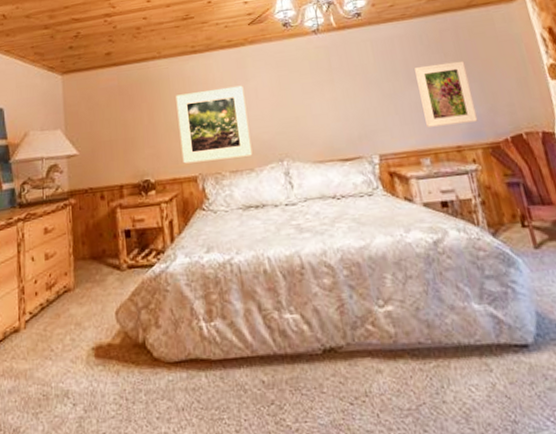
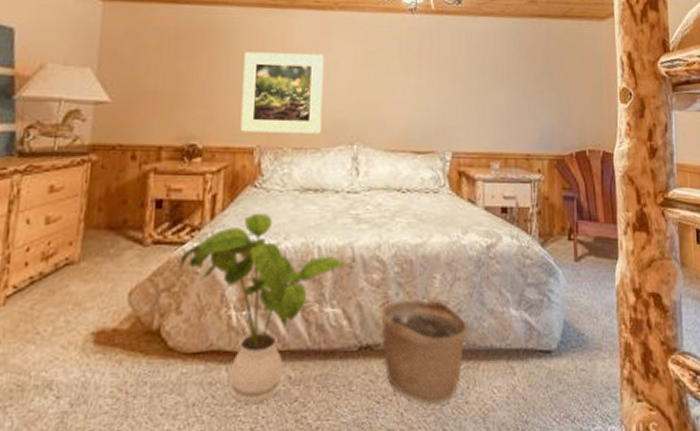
house plant: none [151,232,301,407] -> present [179,214,350,404]
basket: none [338,299,432,406] -> present [381,299,469,406]
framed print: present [415,60,478,127] -> none [503,67,550,132]

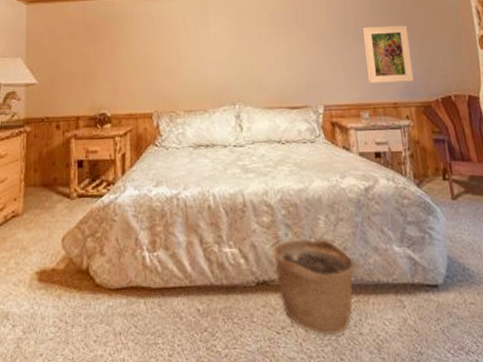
house plant: present [179,214,350,404] -> none [100,168,242,333]
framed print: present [240,51,324,134] -> none [138,30,207,100]
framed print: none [503,67,550,132] -> present [363,25,414,83]

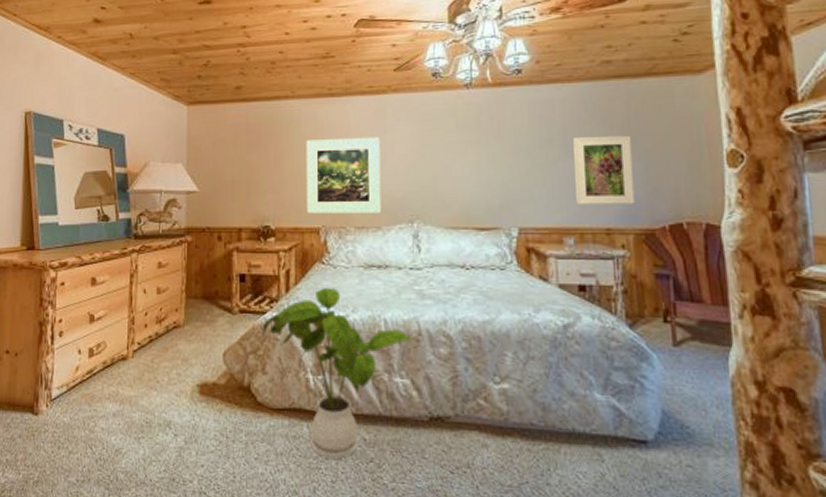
house plant: none [100,168,242,333] -> present [262,288,416,459]
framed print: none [138,30,207,100] -> present [306,137,382,214]
basket: present [273,238,356,336] -> none [451,375,547,482]

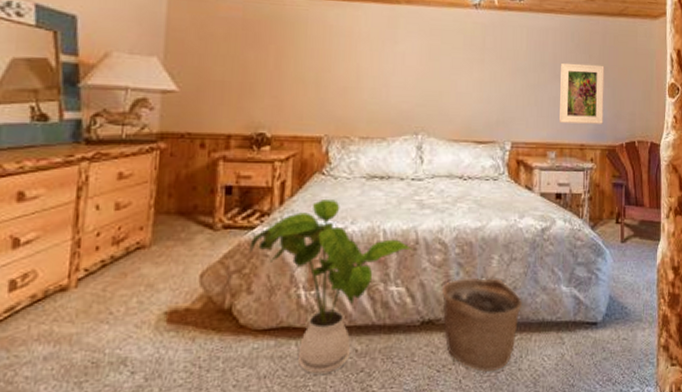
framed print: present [306,137,382,214] -> none [308,43,391,124]
basket: none [451,375,547,482] -> present [442,278,523,373]

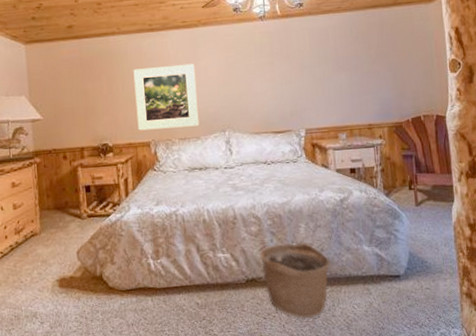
house plant: present [249,200,413,375] -> none [108,189,233,322]
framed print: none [308,43,391,124] -> present [133,63,200,131]
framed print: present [560,62,605,124] -> none [343,52,388,108]

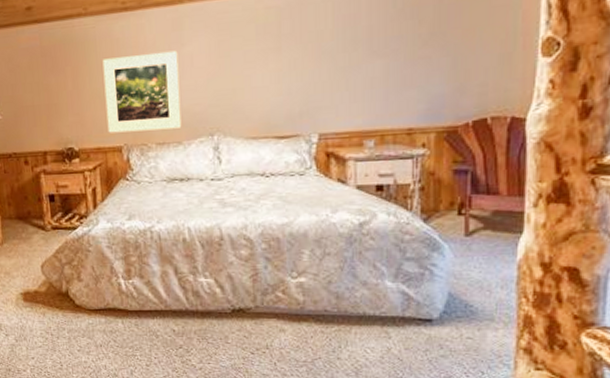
basket: present [260,242,331,319] -> none [251,272,340,359]

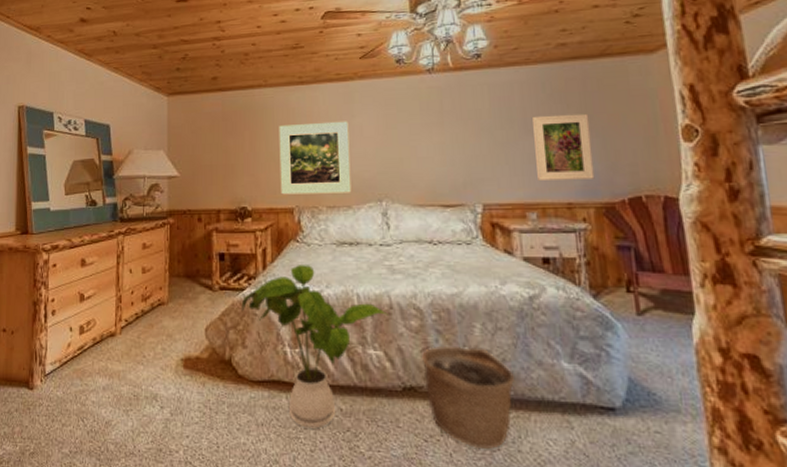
house plant: none [74,202,219,347] -> present [241,265,388,429]
basket: none [251,272,340,359] -> present [422,347,516,450]
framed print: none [379,29,441,106] -> present [533,113,595,181]

